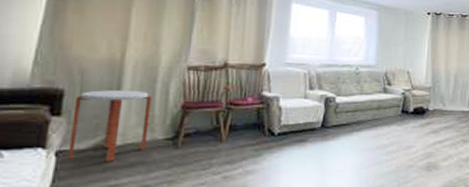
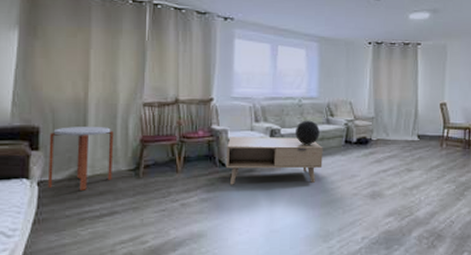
coffee table: none [275,104,379,156] -> present [225,137,323,185]
decorative globe: none [351,88,376,114] -> present [296,120,320,145]

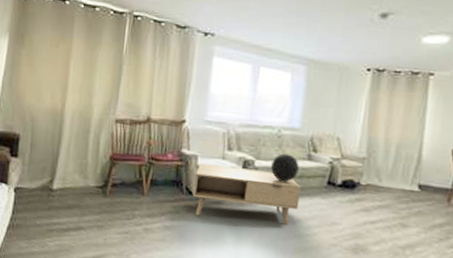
side table: present [47,127,114,190] -> none [22,137,86,202]

